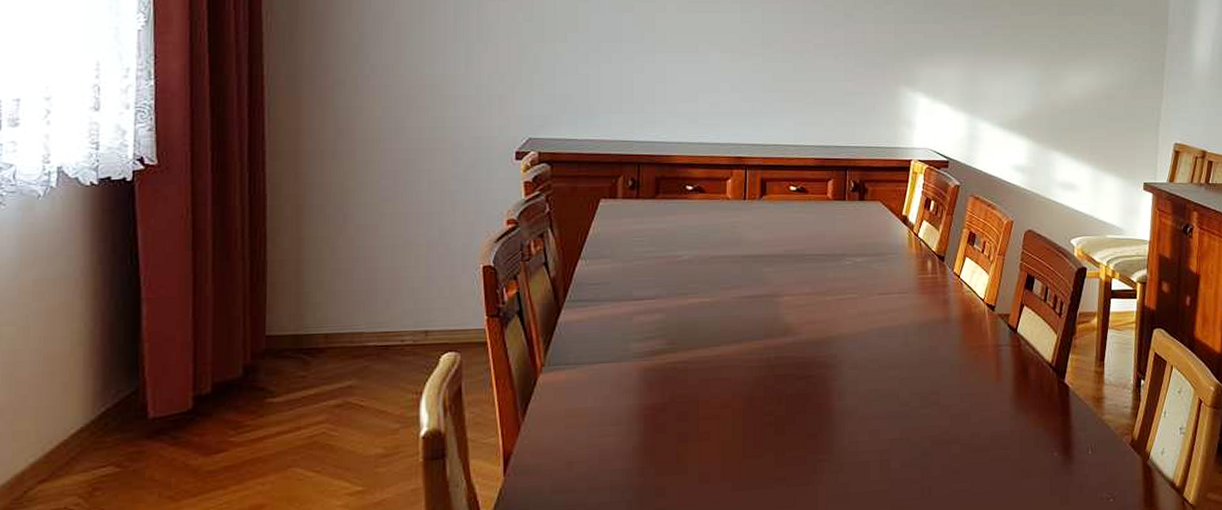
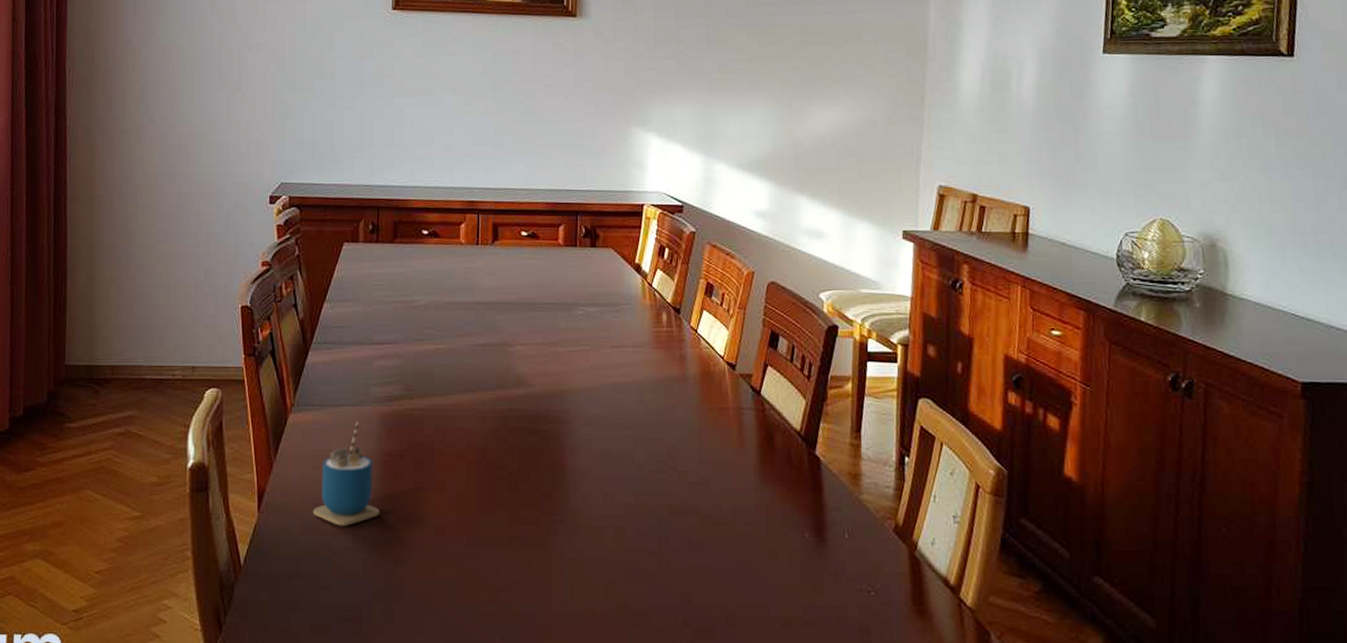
cup: none [567,377,639,482] -> present [314,421,379,526]

